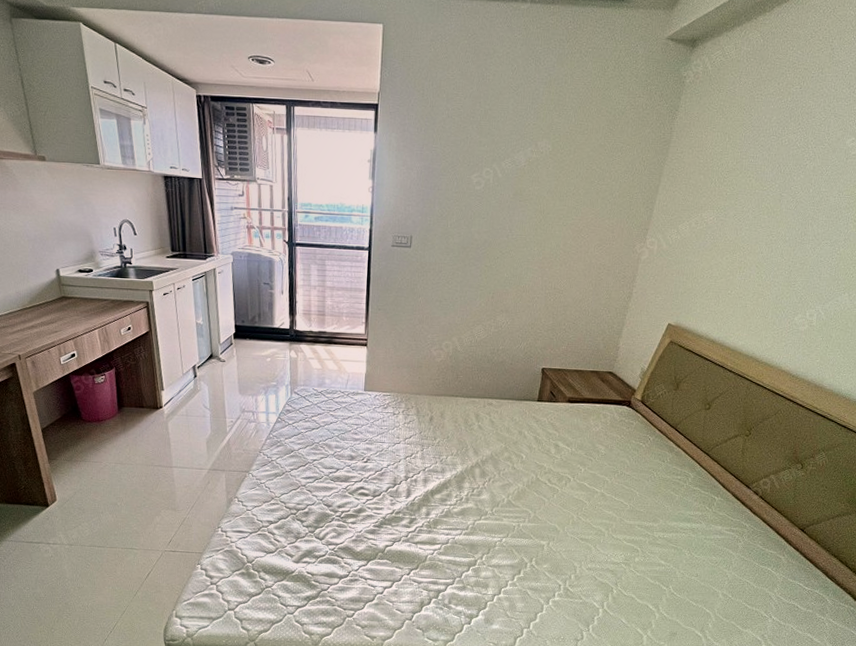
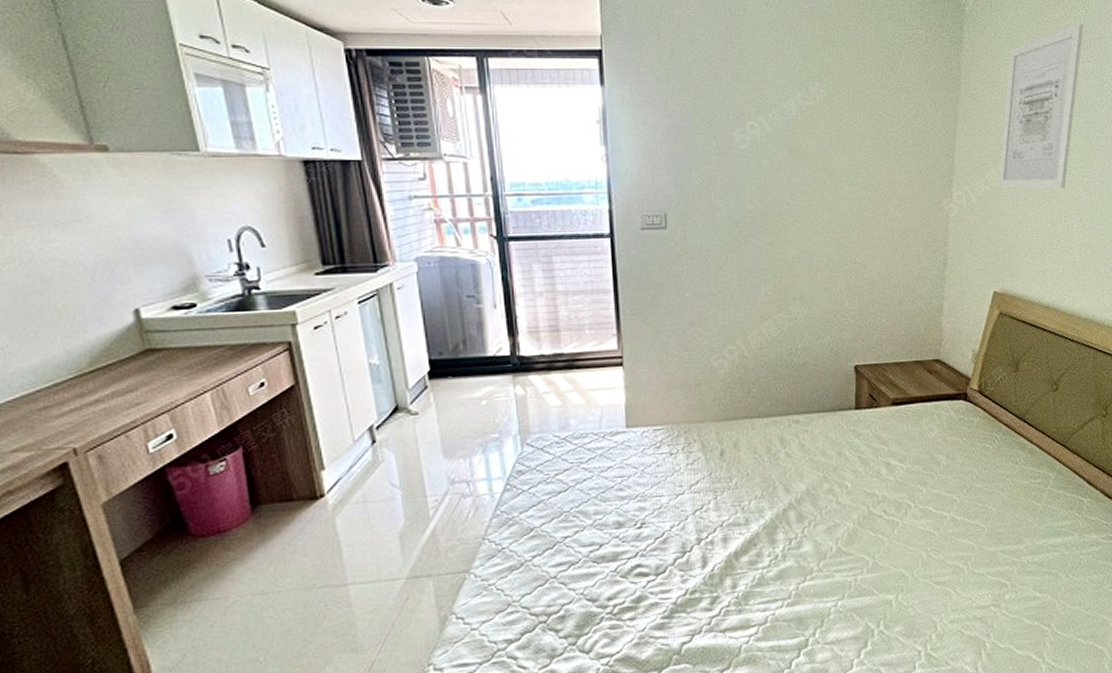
wall art: none [688,99,796,244] -> present [998,24,1084,189]

